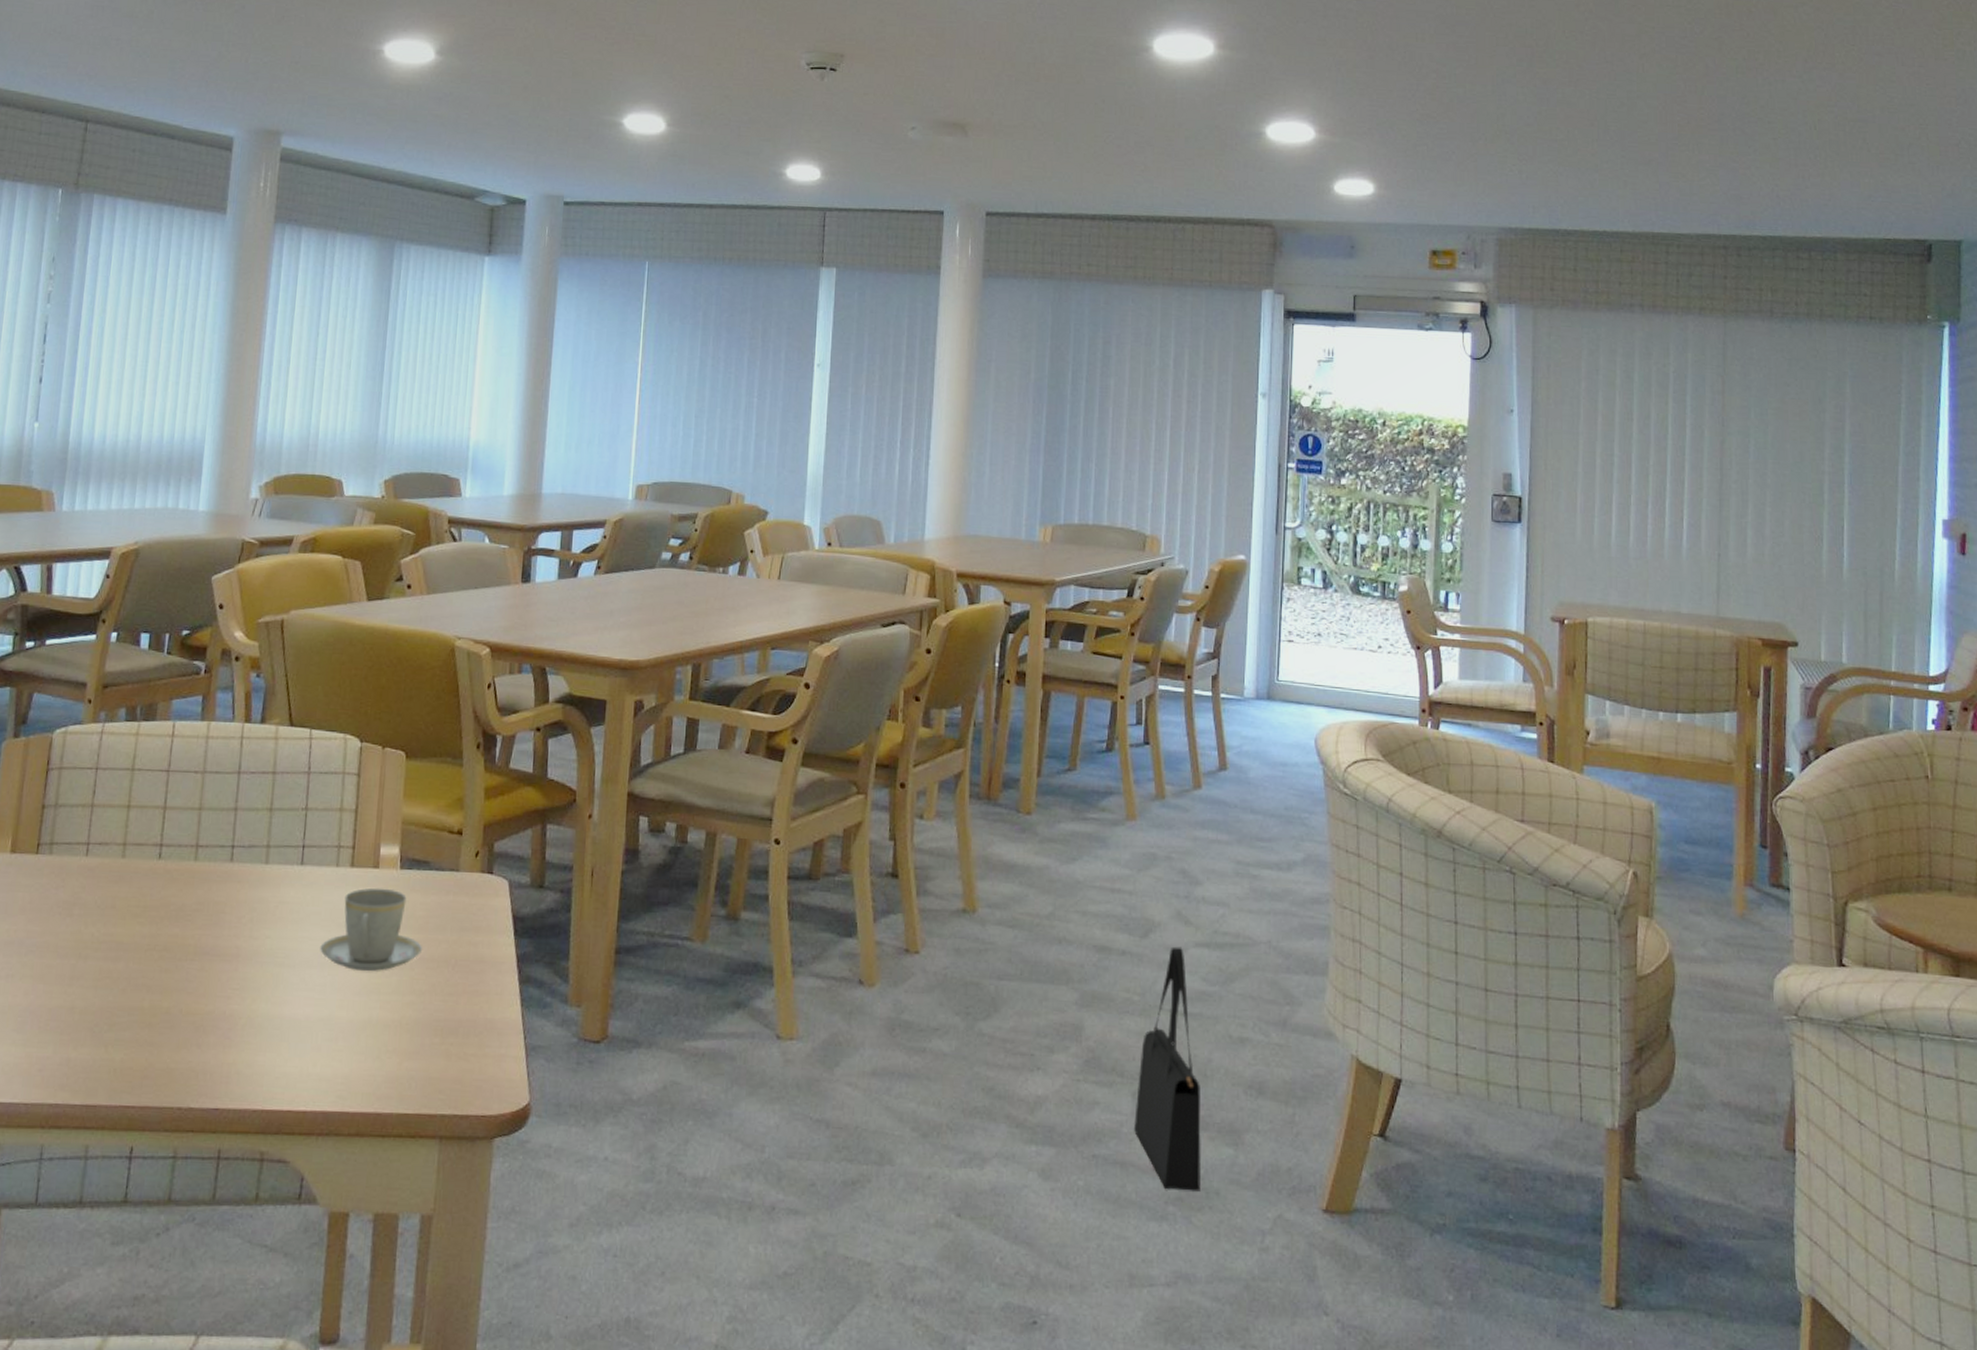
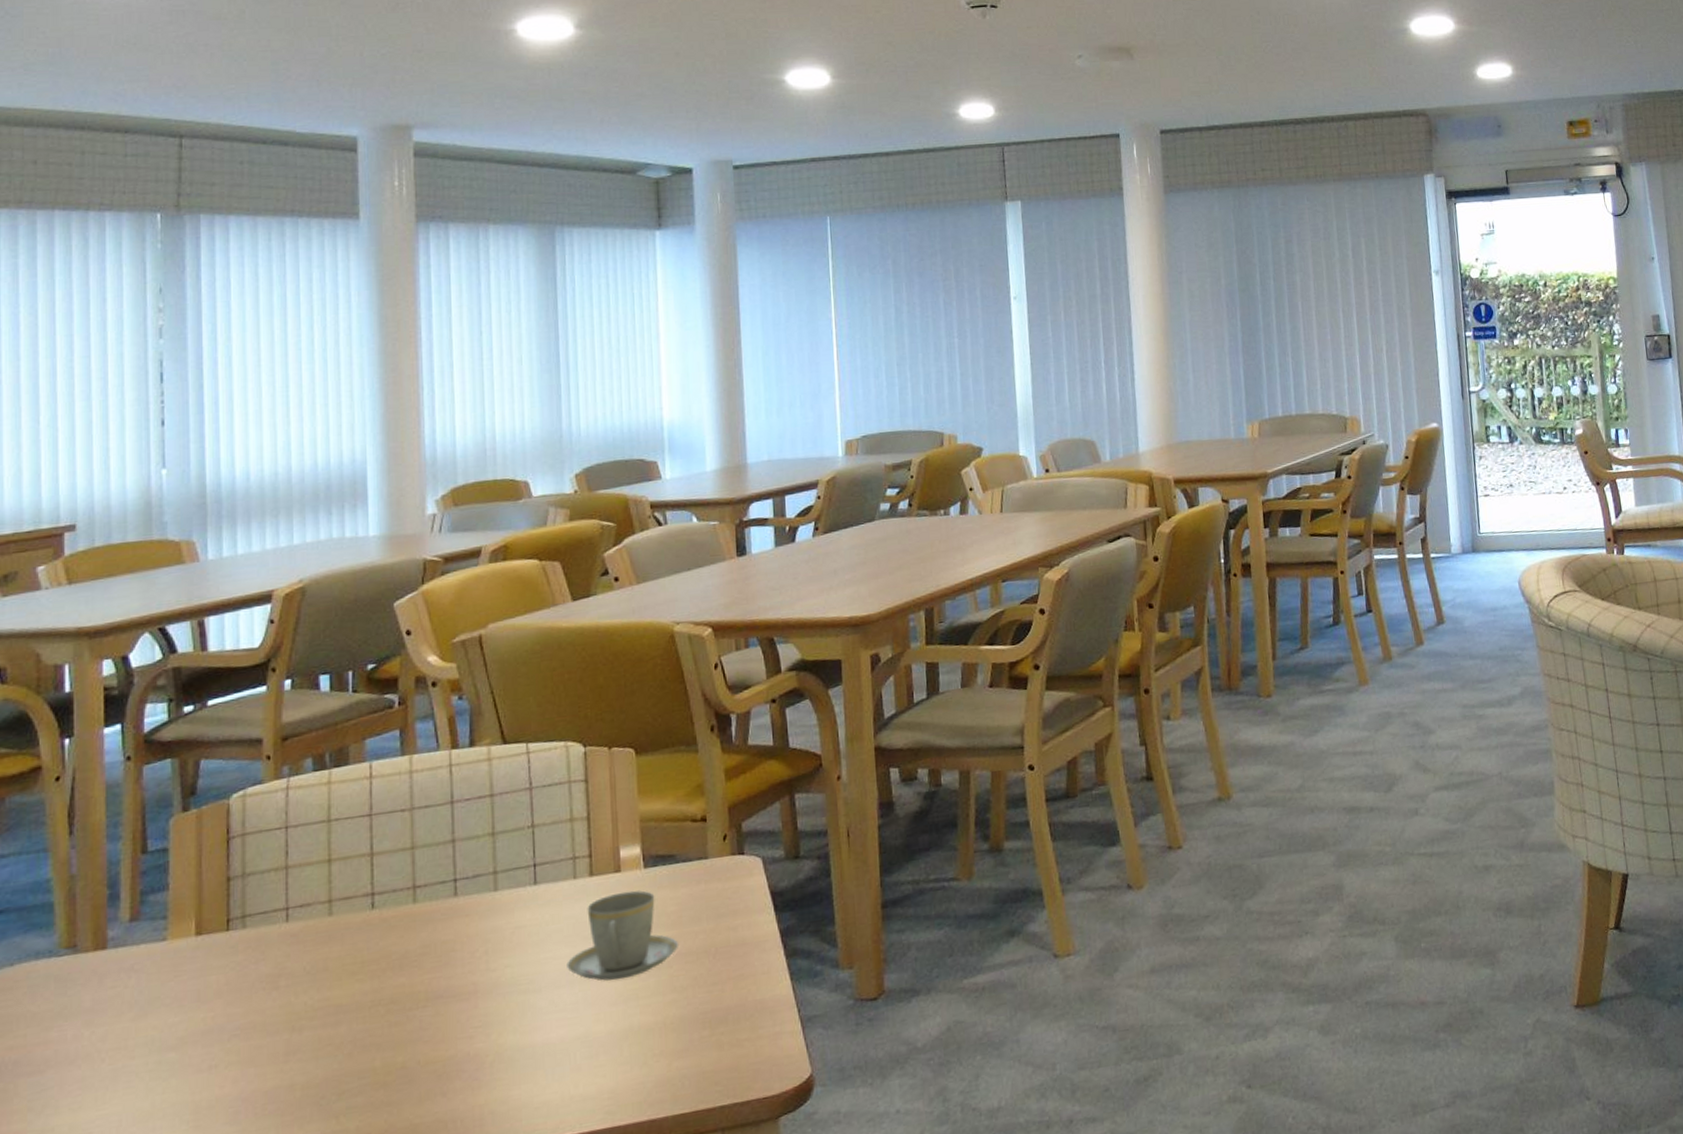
tote bag: present [1134,946,1201,1192] -> none [1398,793,1466,1019]

